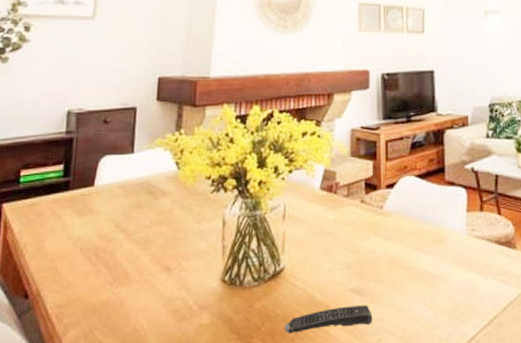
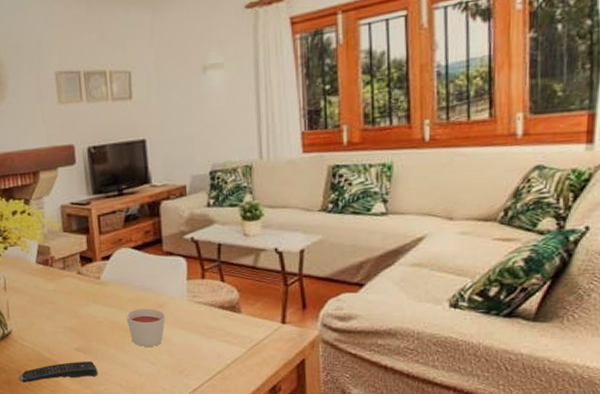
candle: none [406,242,445,287] -> present [126,308,166,347]

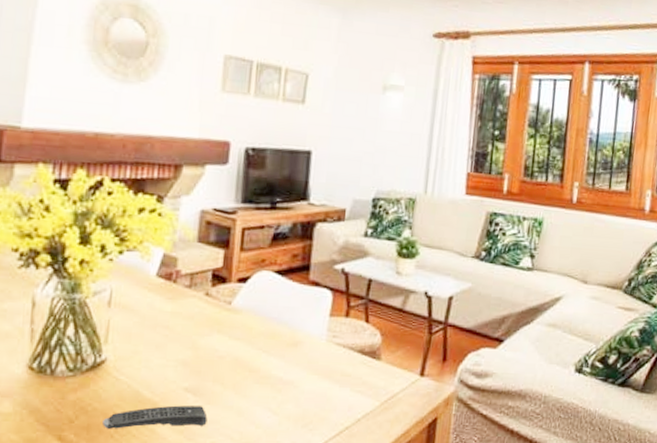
candle: present [126,308,166,347] -> none [253,345,300,392]

